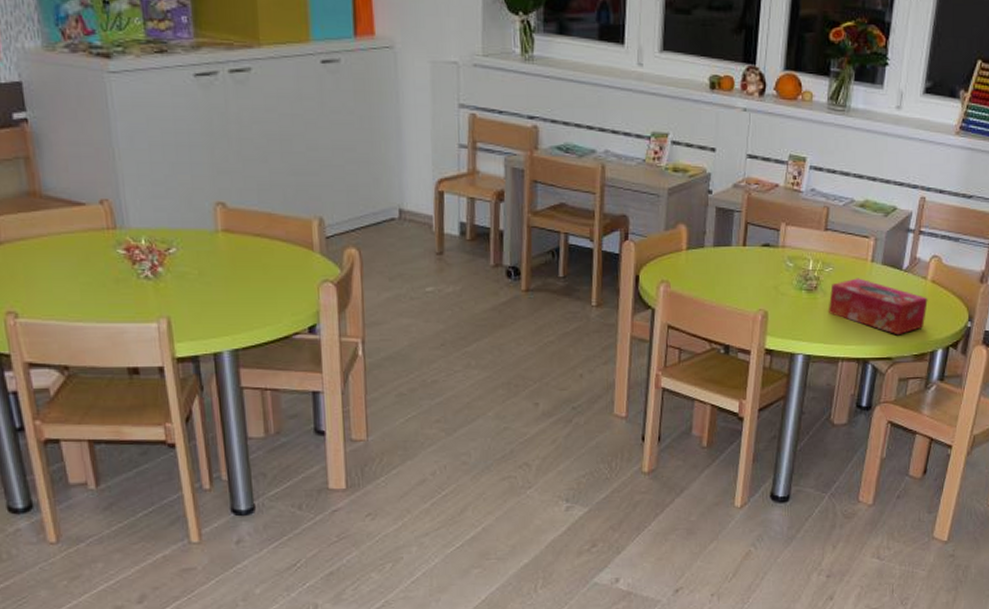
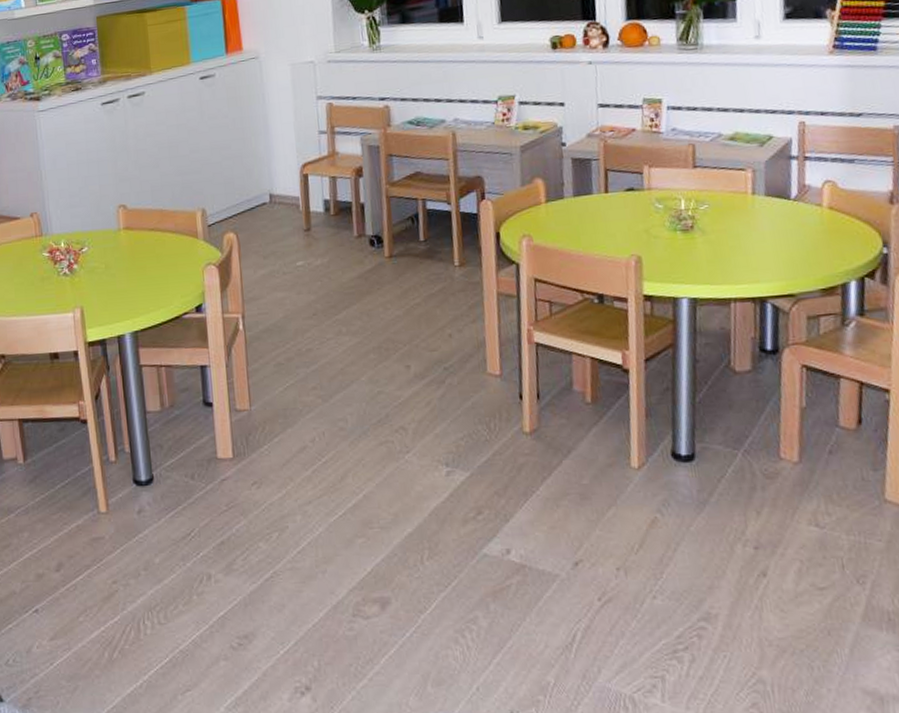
tissue box: present [828,278,928,336] -> none [709,212,829,270]

